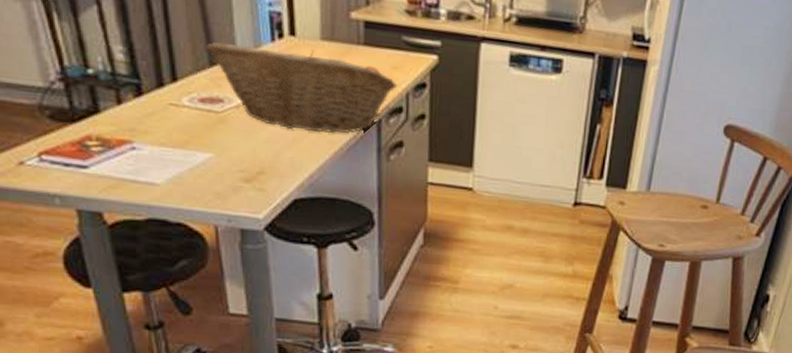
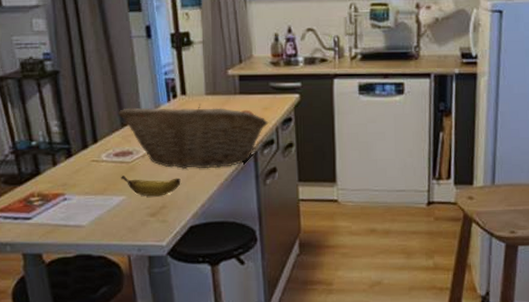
banana: none [208,128,285,159] -> present [121,176,181,197]

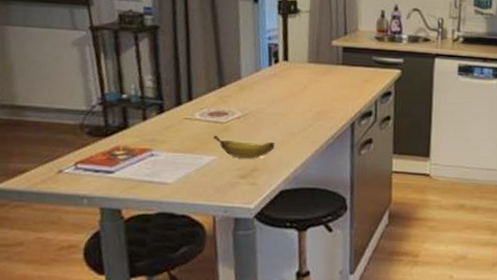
fruit basket: present [118,104,269,170] -> none [216,68,369,135]

